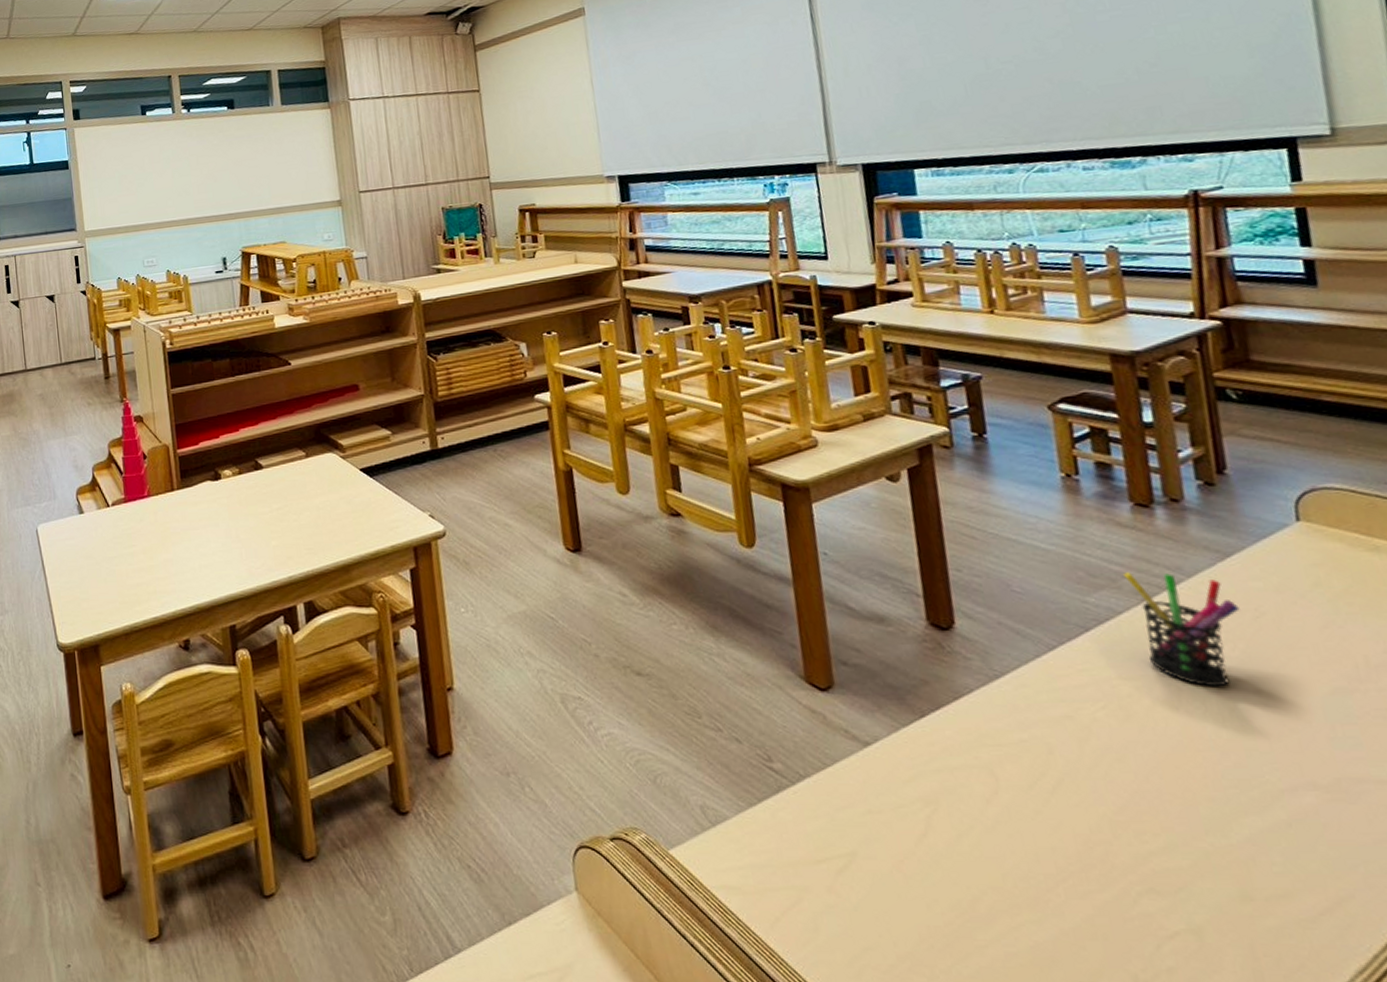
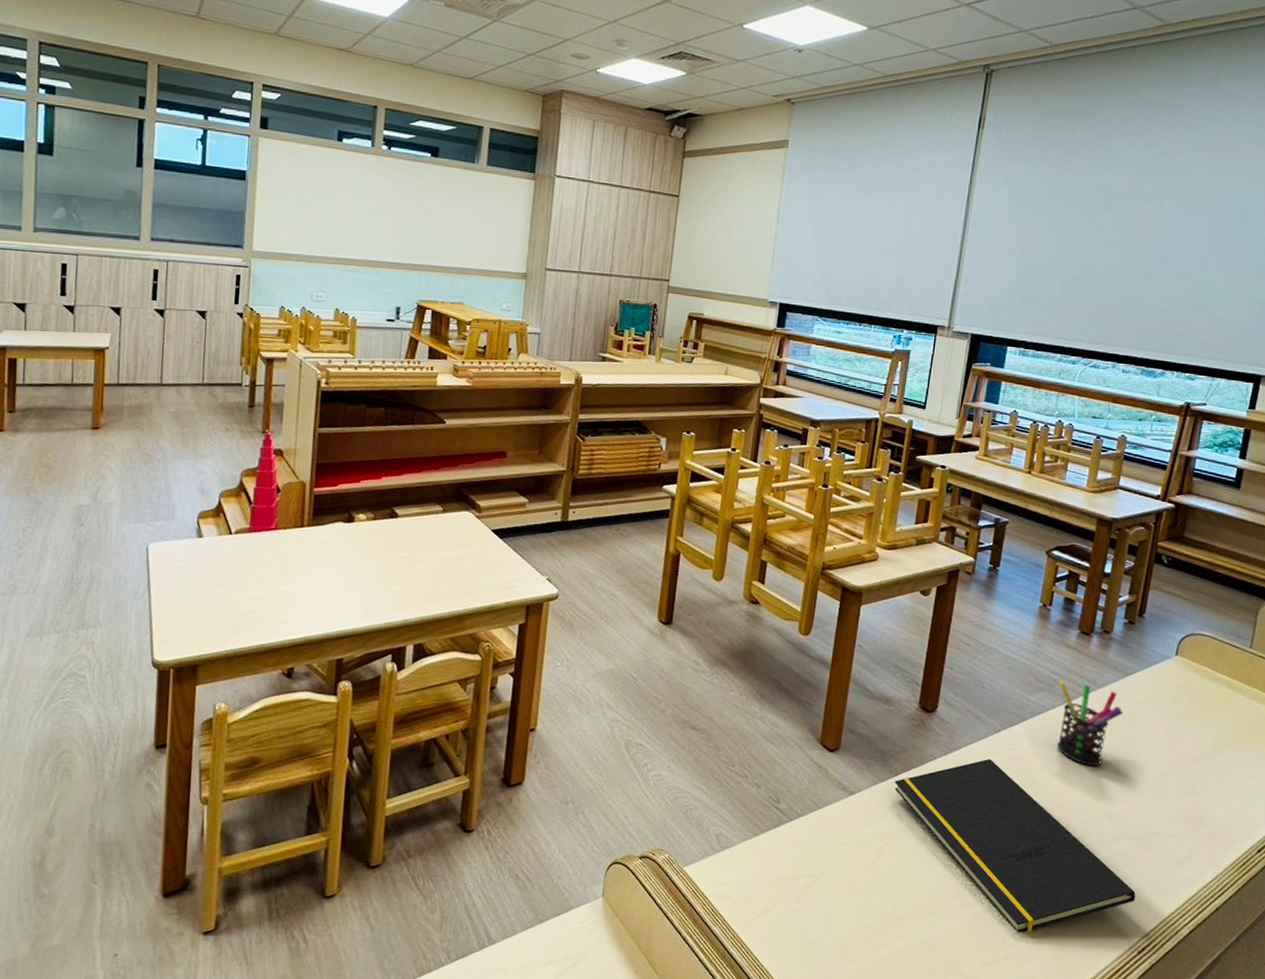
notepad: none [922,685,1358,934] -> present [894,758,1136,933]

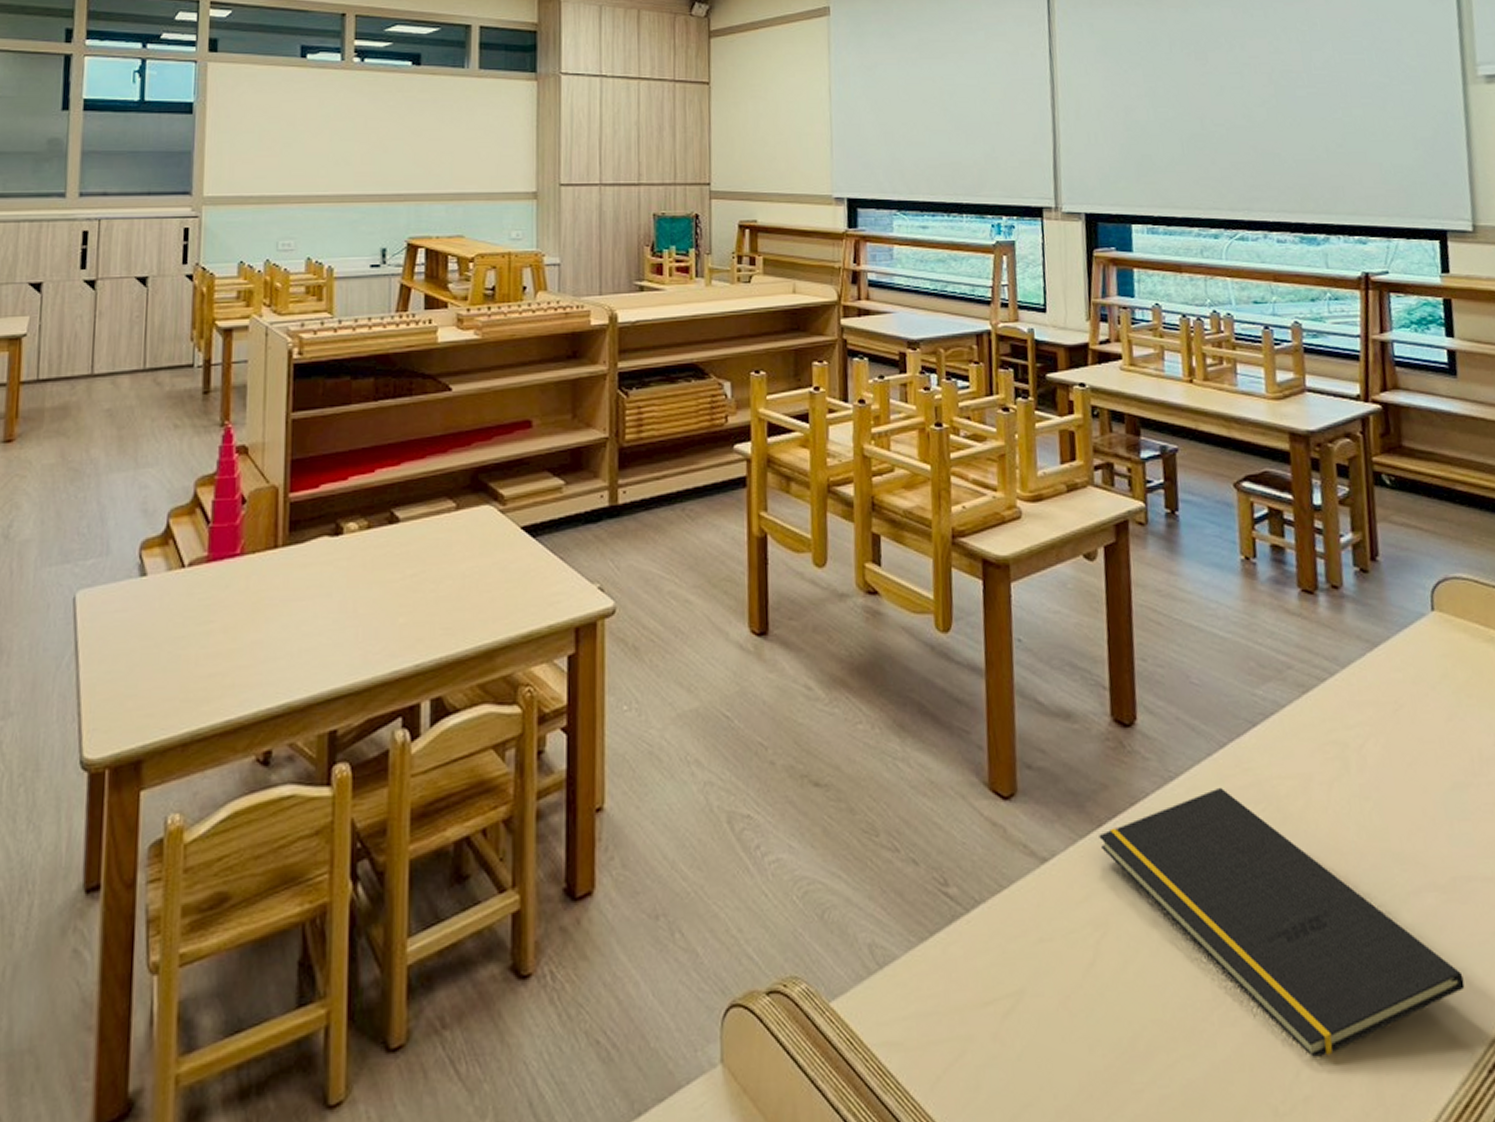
pen holder: present [1057,681,1123,767] -> none [1287,662,1383,785]

